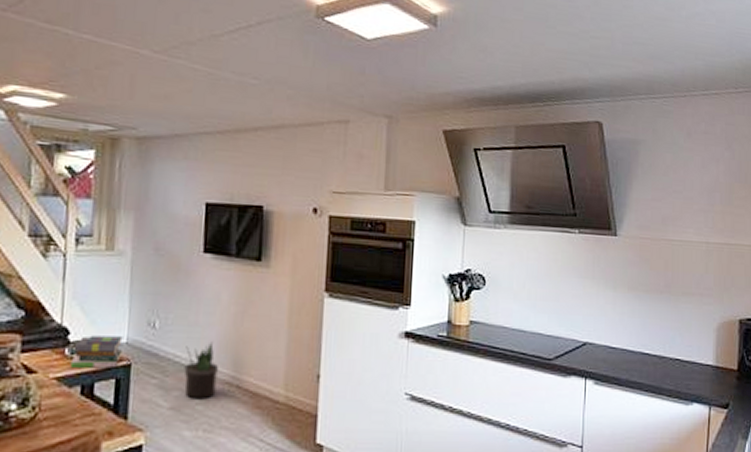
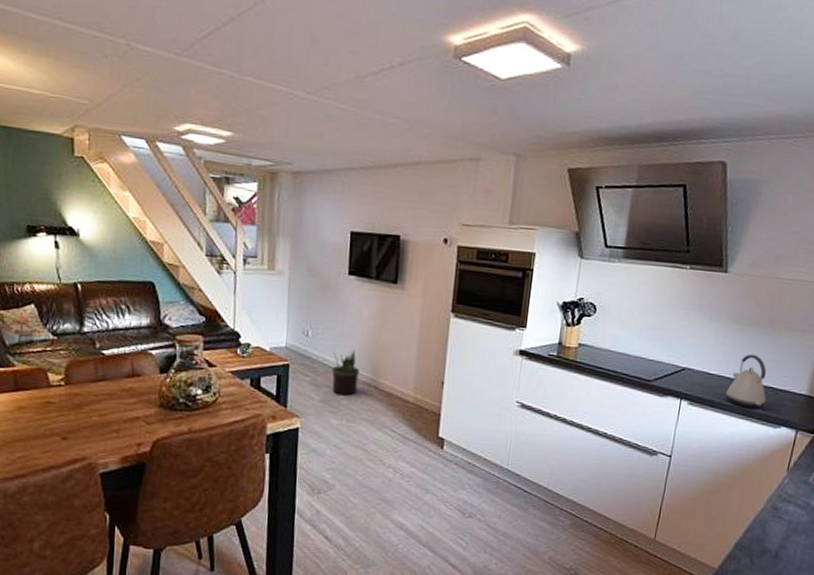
books: present [70,335,124,369] -> none [241,339,283,367]
kettle: none [631,324,674,386] -> present [725,354,767,410]

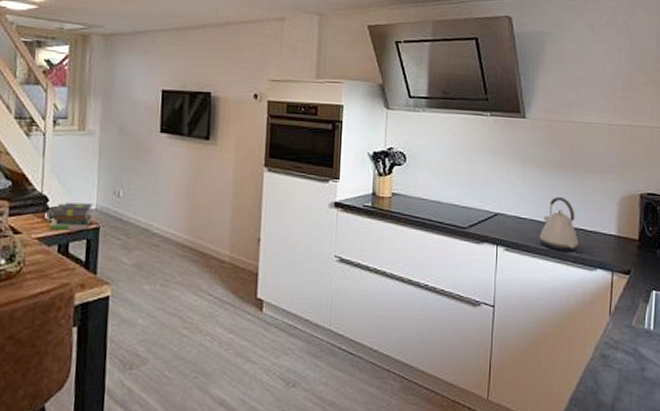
books: none [241,339,283,367] -> present [49,202,93,231]
planter: present [331,349,361,396] -> none [144,209,174,258]

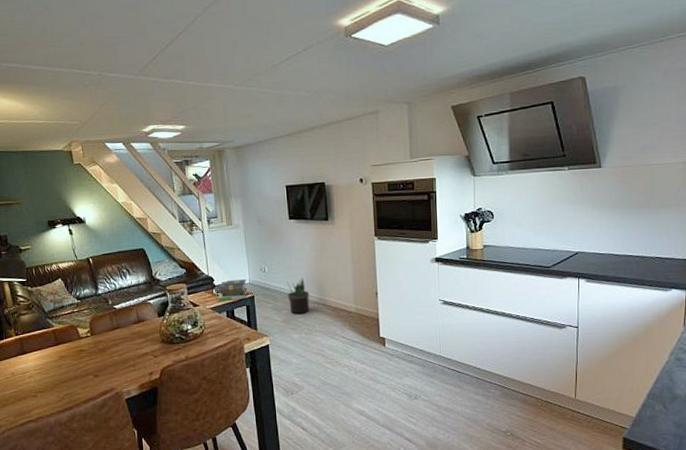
planter: none [144,209,174,258] -> present [286,277,310,315]
kettle: present [539,197,579,253] -> none [617,232,654,279]

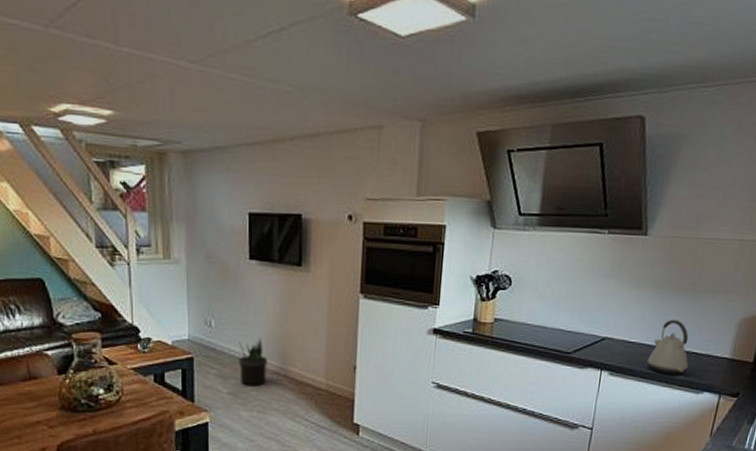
books: present [217,279,248,301] -> none [143,333,186,361]
kettle: none [617,232,654,279] -> present [647,320,689,377]

